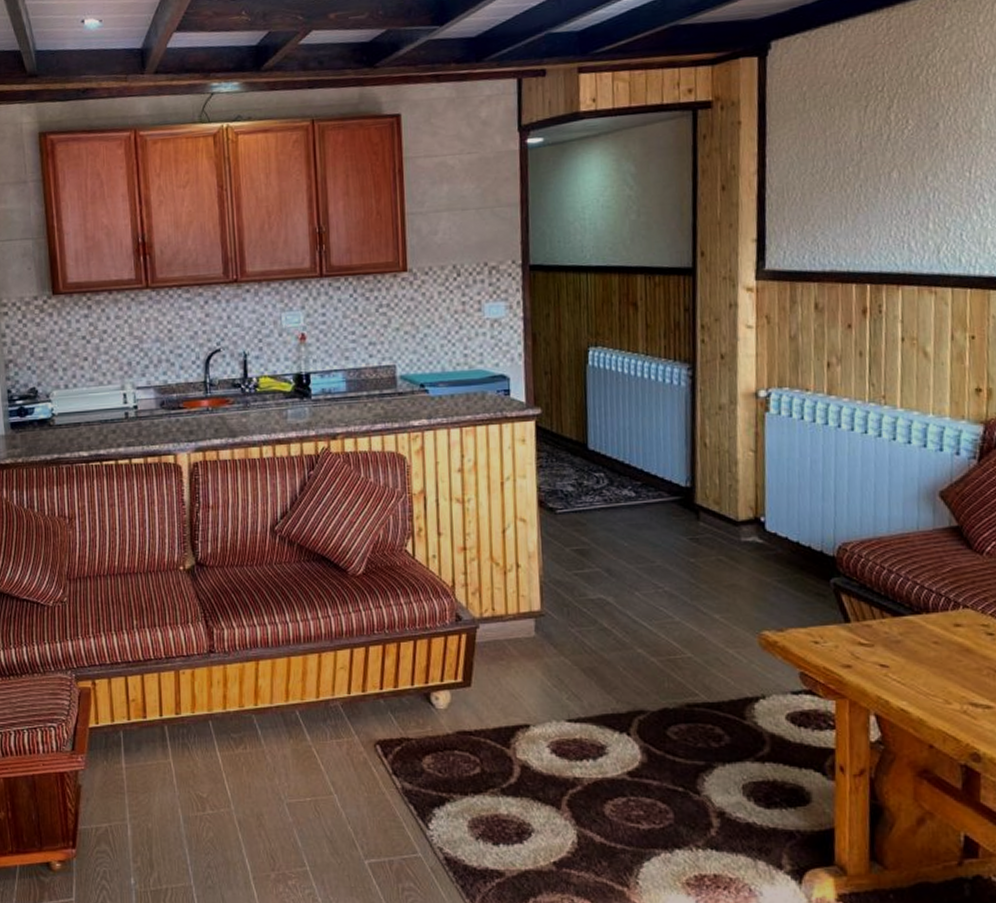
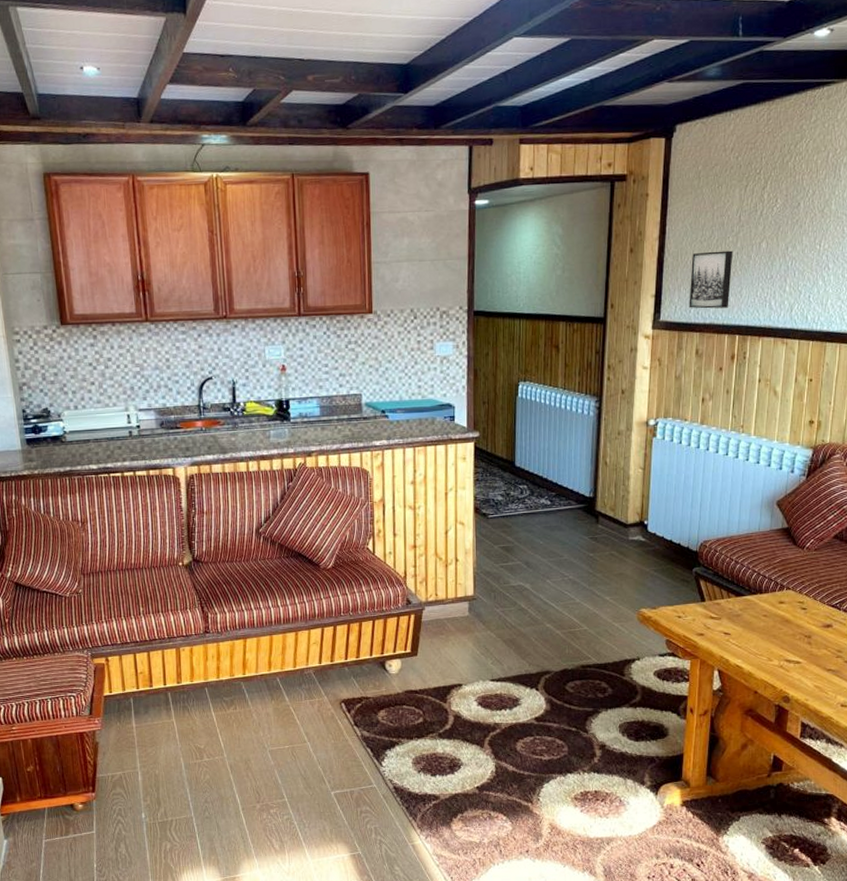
wall art: none [801,183,856,254] -> present [689,250,733,309]

